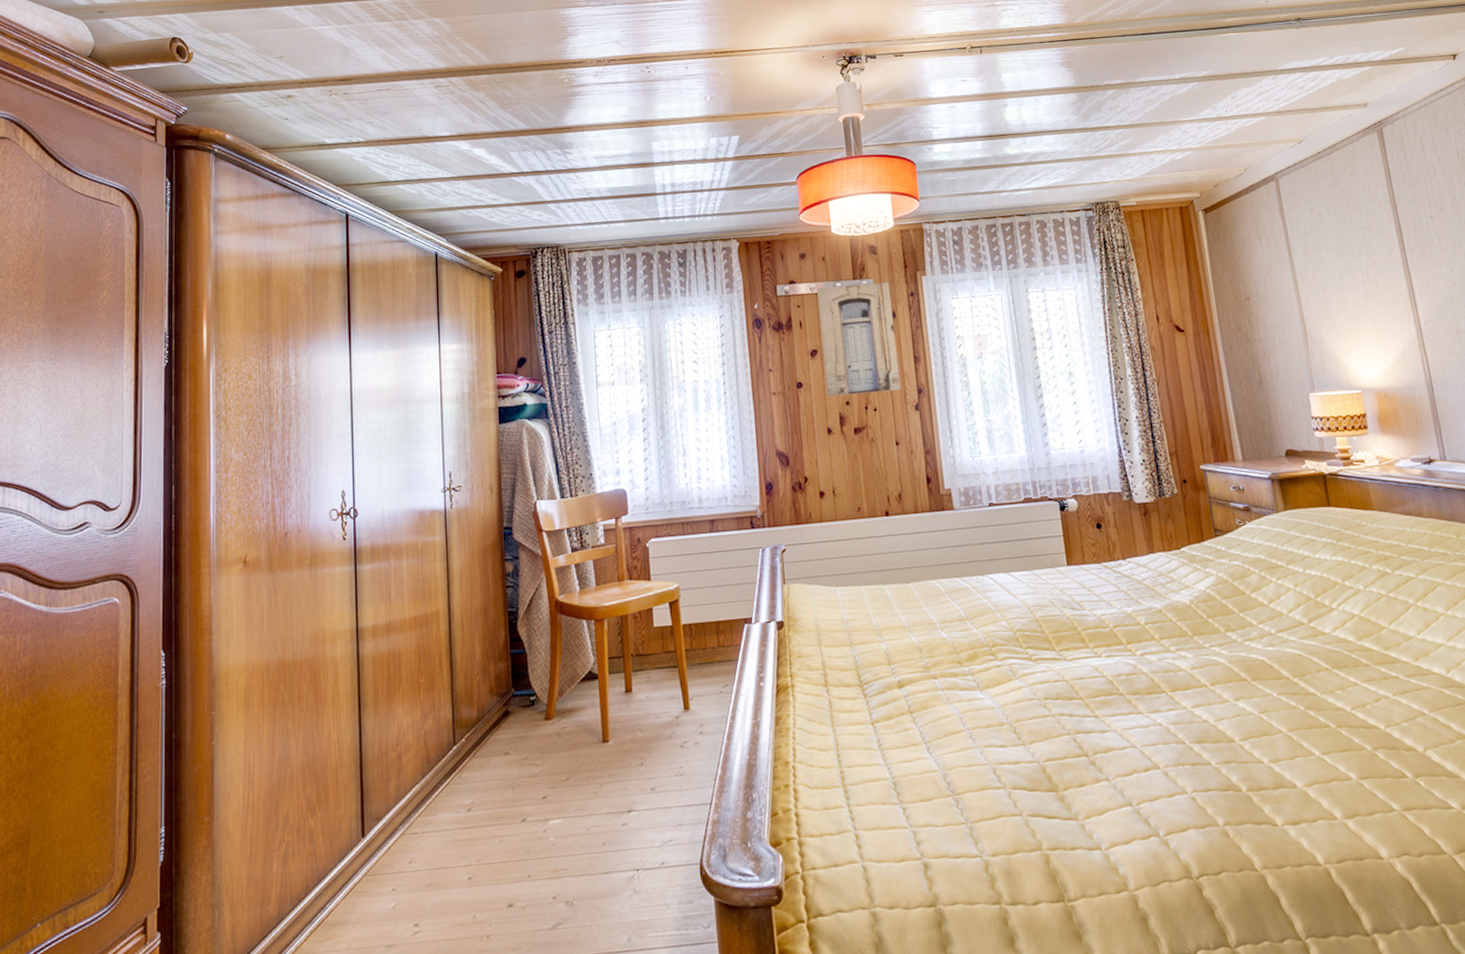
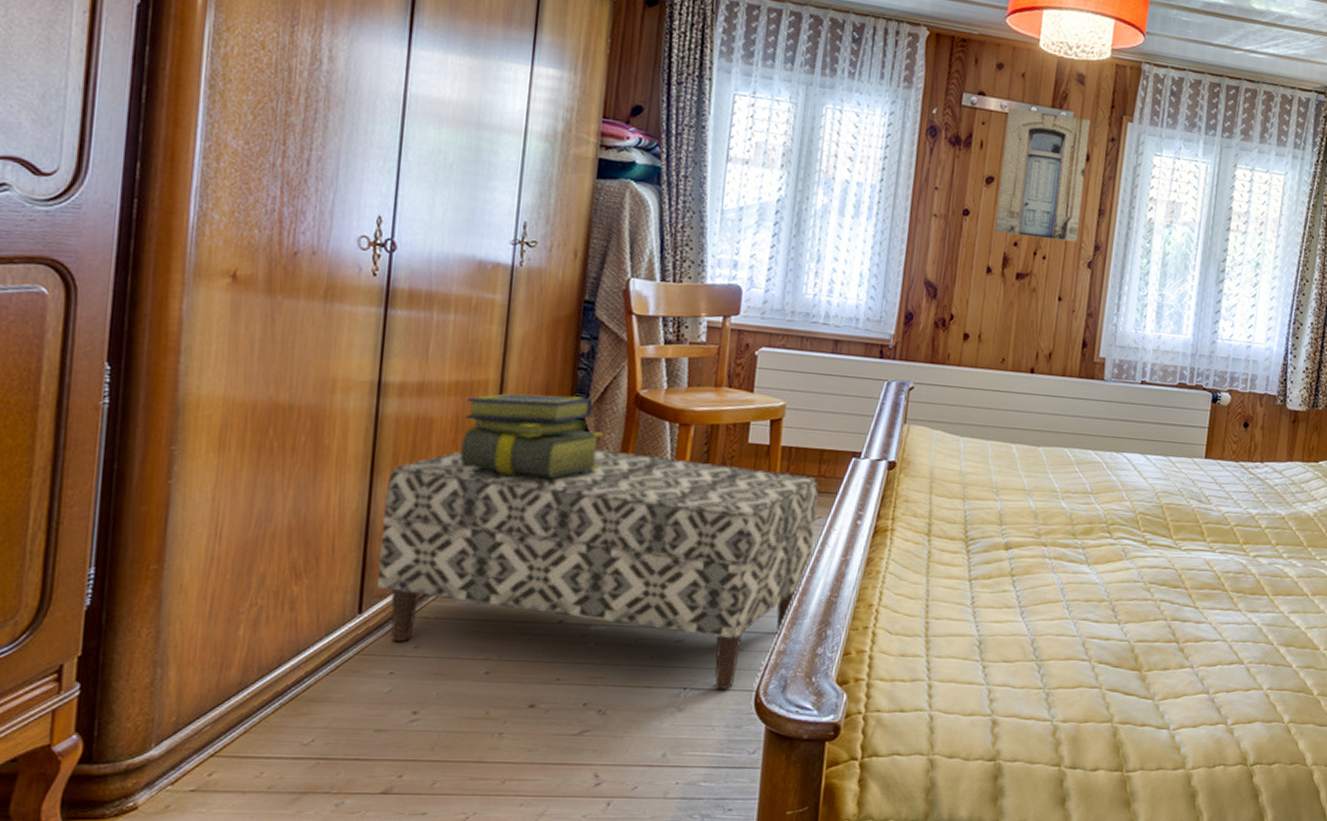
bench: none [371,648,726,866] -> present [377,449,819,689]
stack of books: none [424,611,536,692] -> present [459,393,604,478]

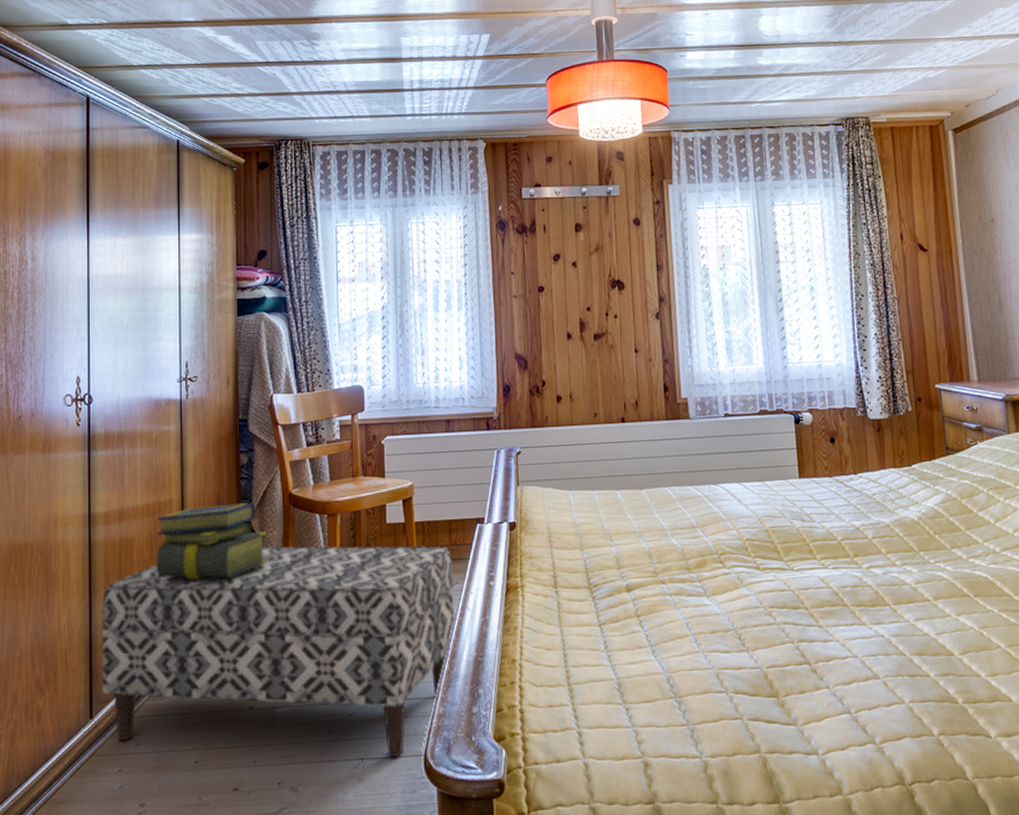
wall art: present [994,107,1091,243] -> none [562,189,642,302]

